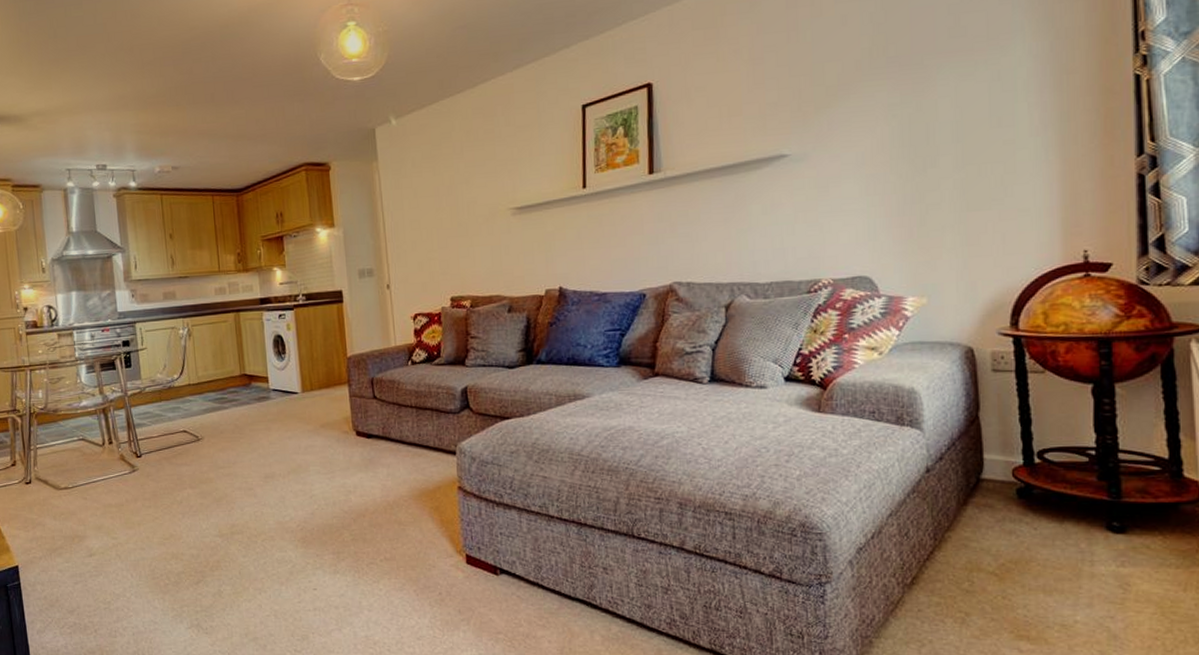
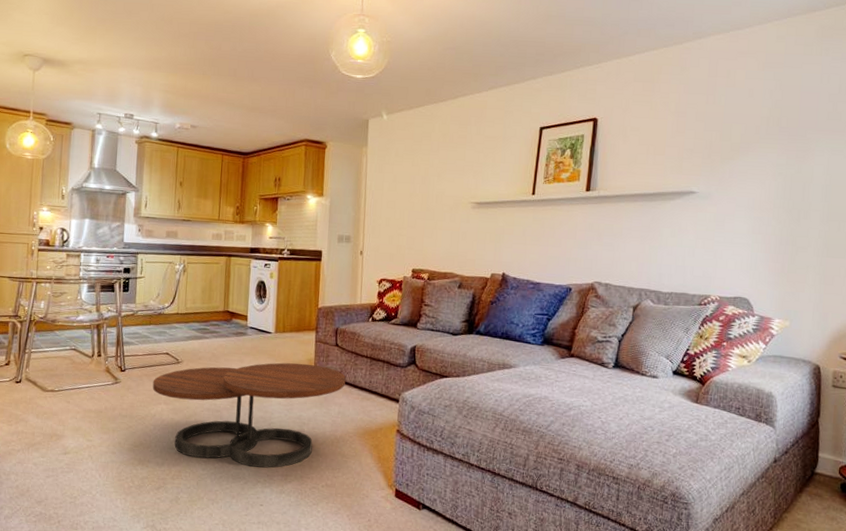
coffee table: none [173,423,391,547] -> present [152,362,346,468]

